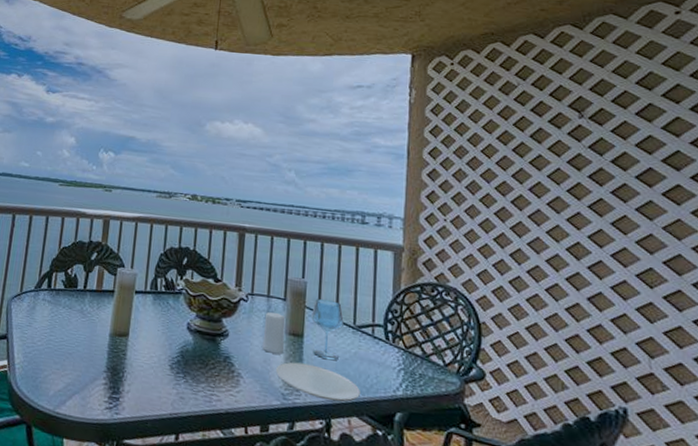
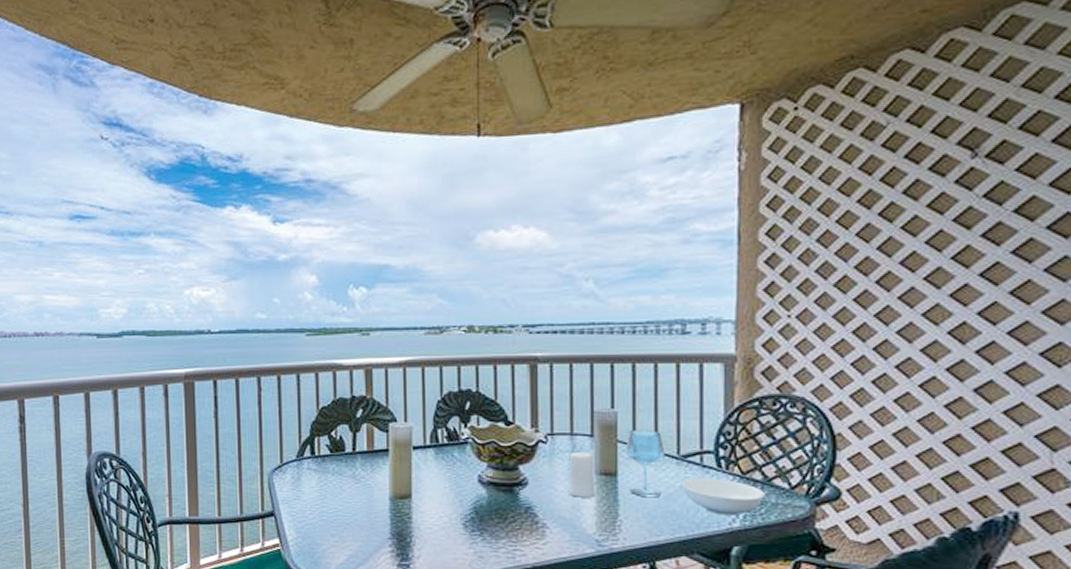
plate: present [276,362,360,402] -> none [588,504,689,542]
bowl: none [356,346,424,385] -> present [681,477,765,516]

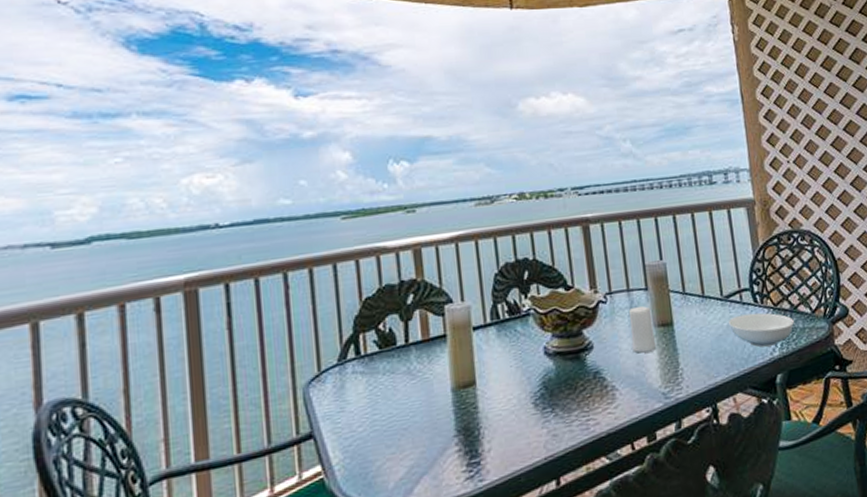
wine glass: present [625,429,665,498] -> none [677,276,713,343]

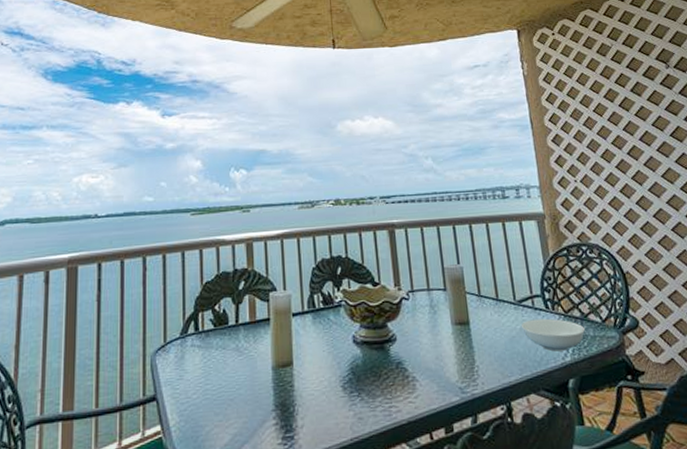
candle: present [628,305,657,353] -> none [428,304,454,348]

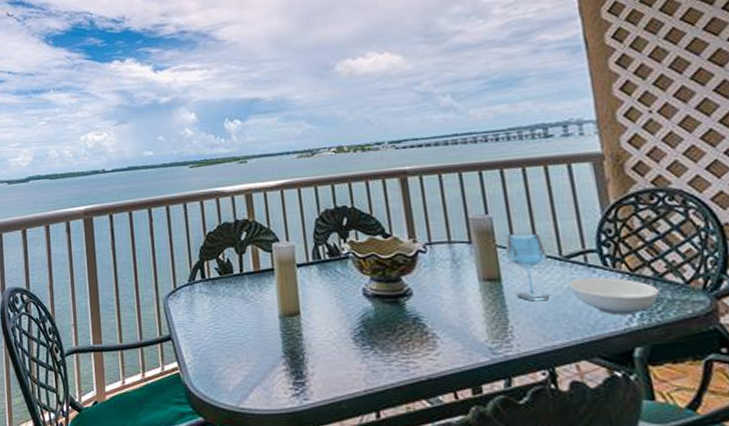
wine glass: none [473,280,507,342] -> present [505,232,550,302]

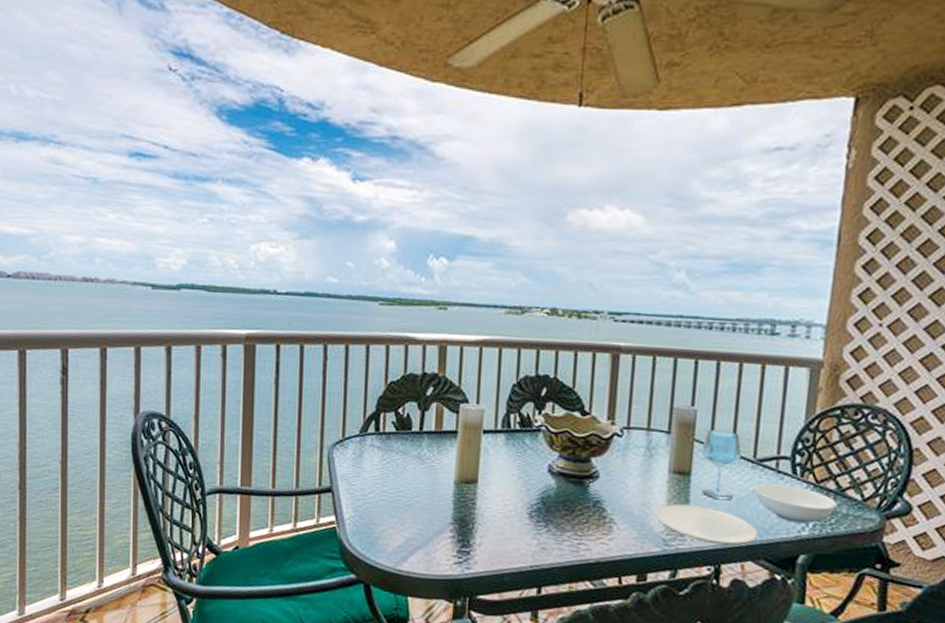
plate: none [476,310,585,347] -> present [656,503,758,546]

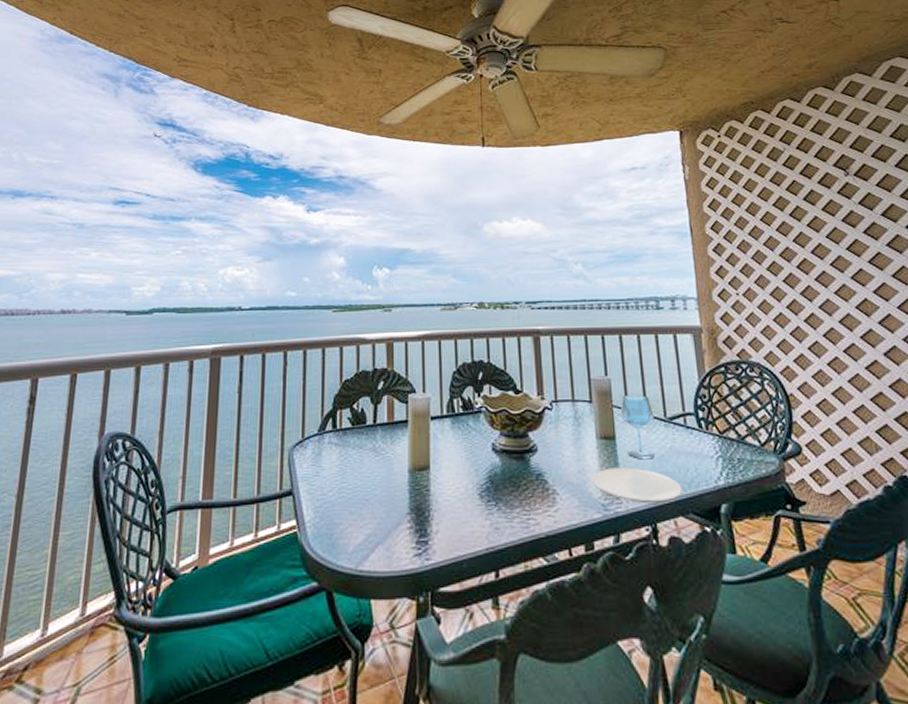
bowl: present [754,482,837,524] -> none [670,438,741,474]

